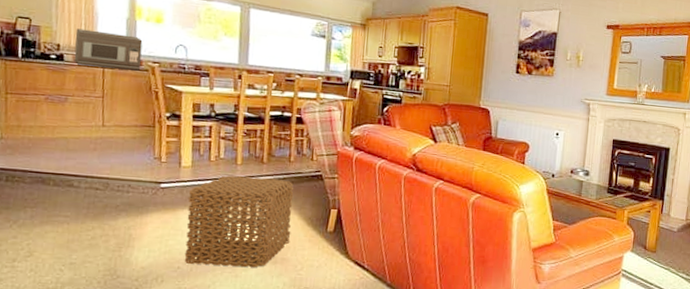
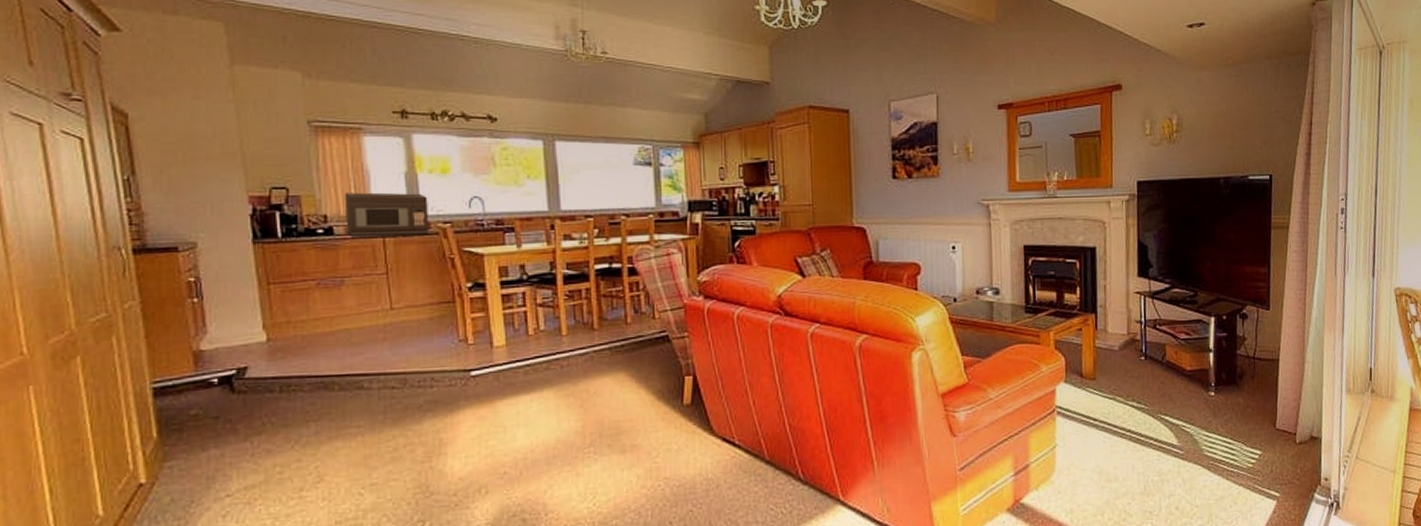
pouf: present [184,175,294,268] -> none [506,347,639,468]

